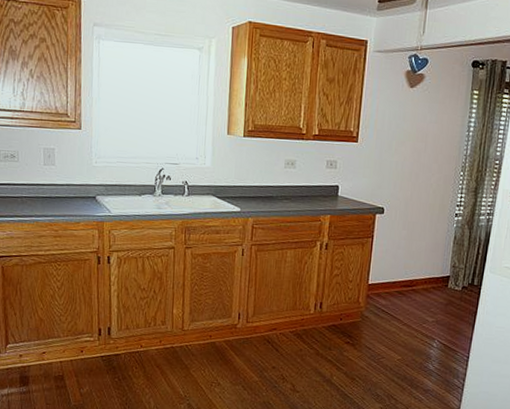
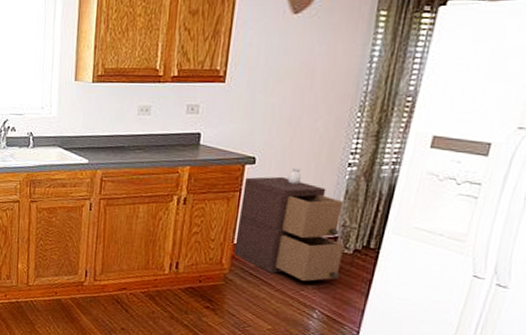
storage cabinet: none [368,217,455,315] -> present [233,167,344,281]

